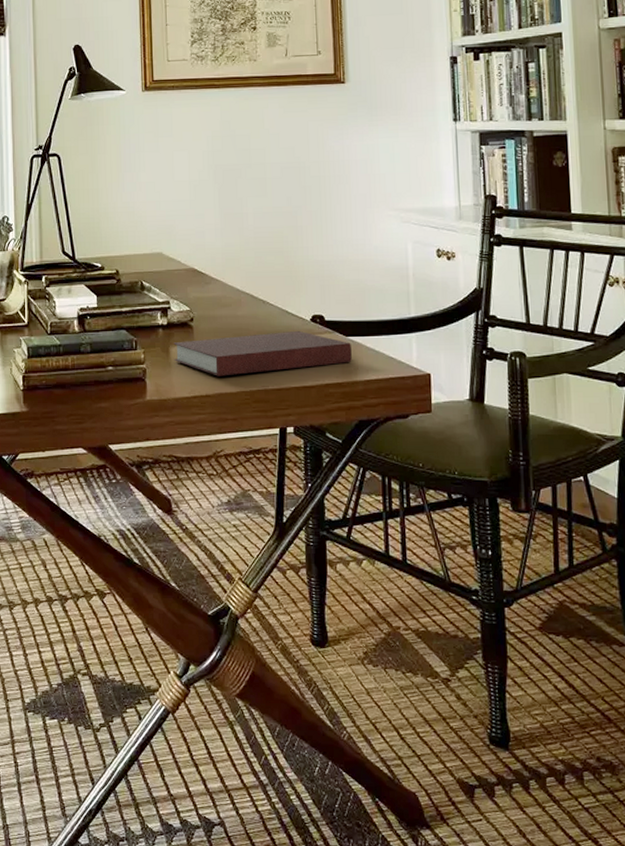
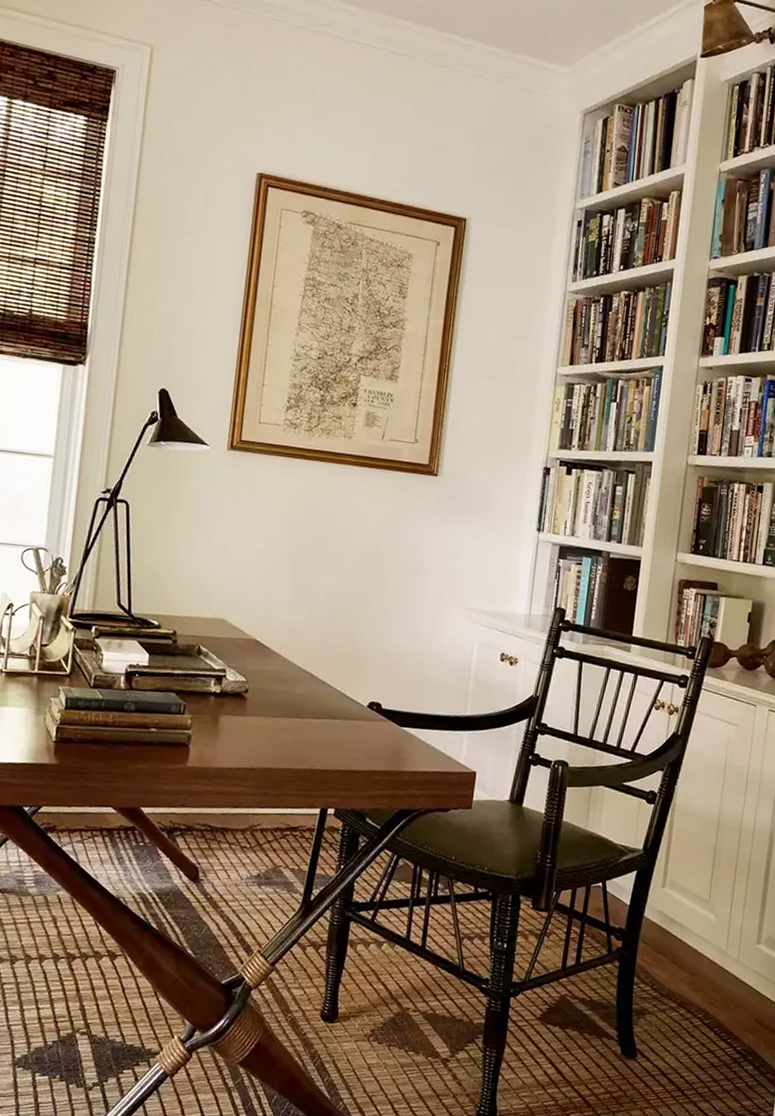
notebook: present [173,330,352,376] -> none [222,711,404,753]

